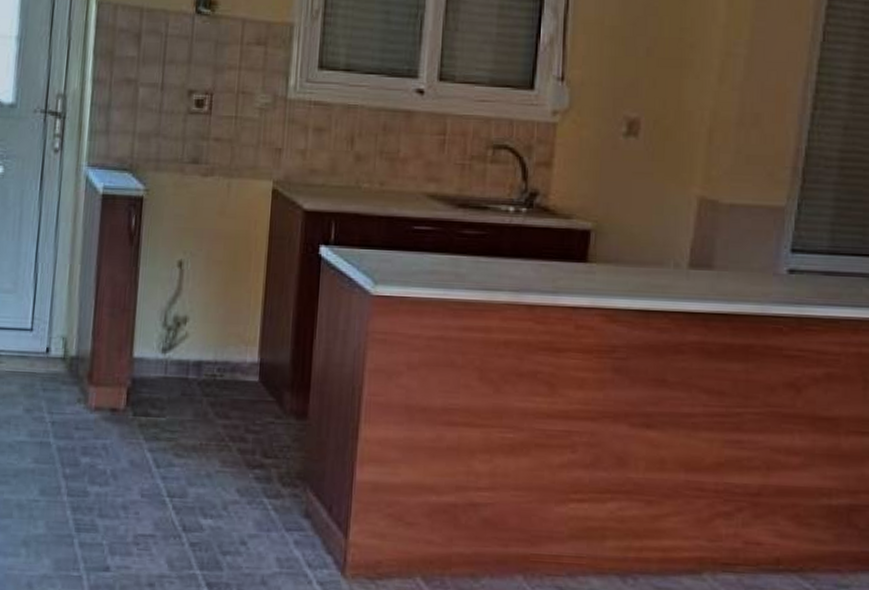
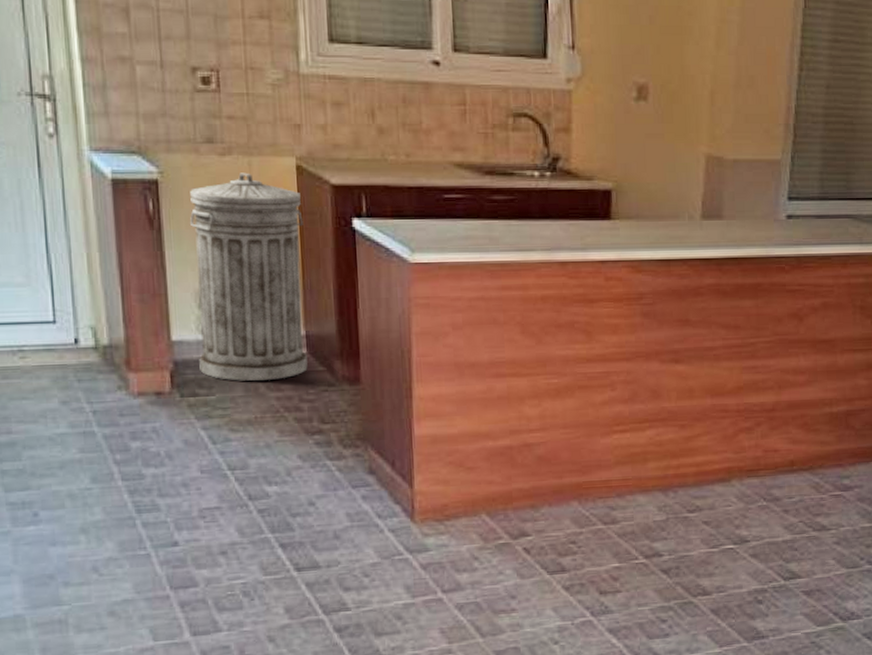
trash can: none [155,194,273,407] -> present [189,172,308,381]

